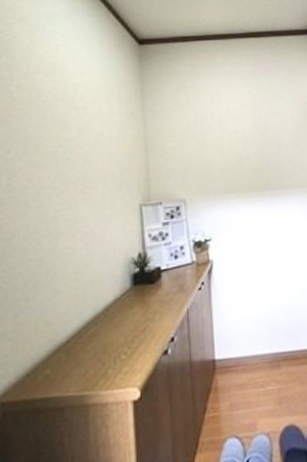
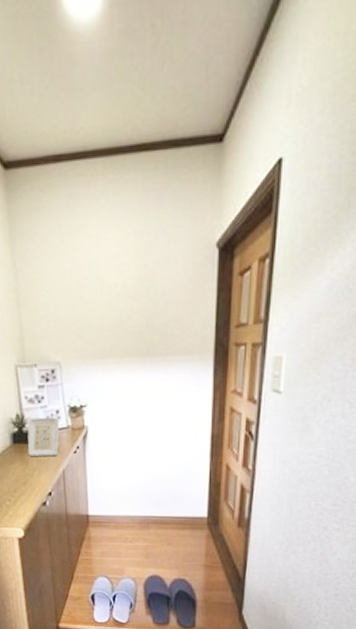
picture frame: none [149,253,184,298] -> present [27,417,60,456]

